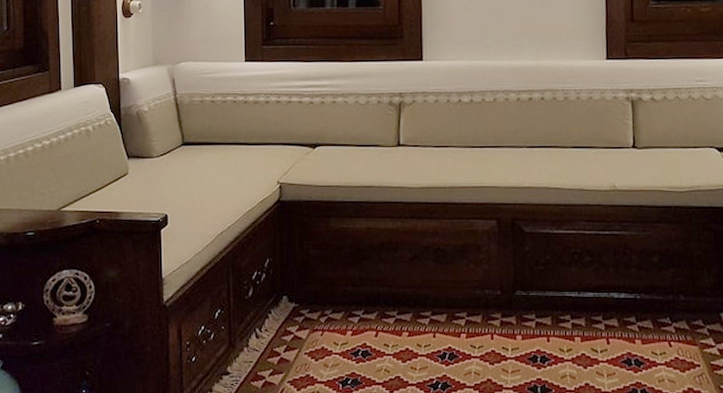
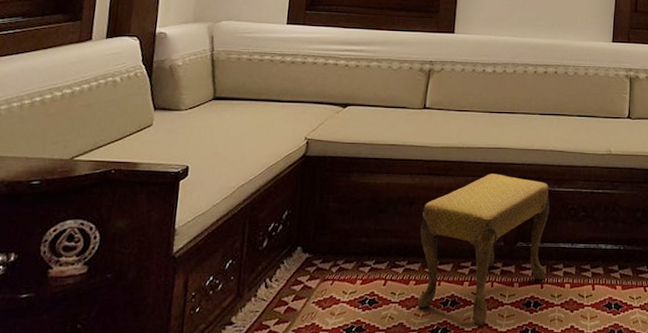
footstool: none [408,215,551,381] -> present [417,174,550,326]

